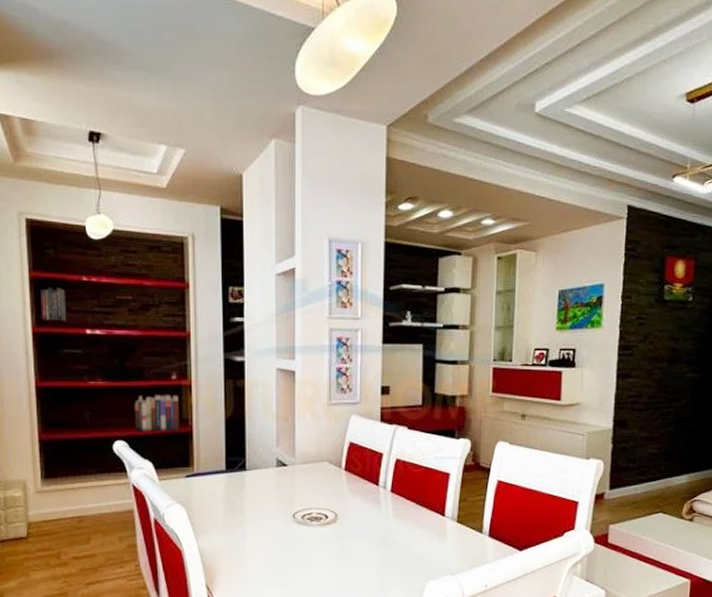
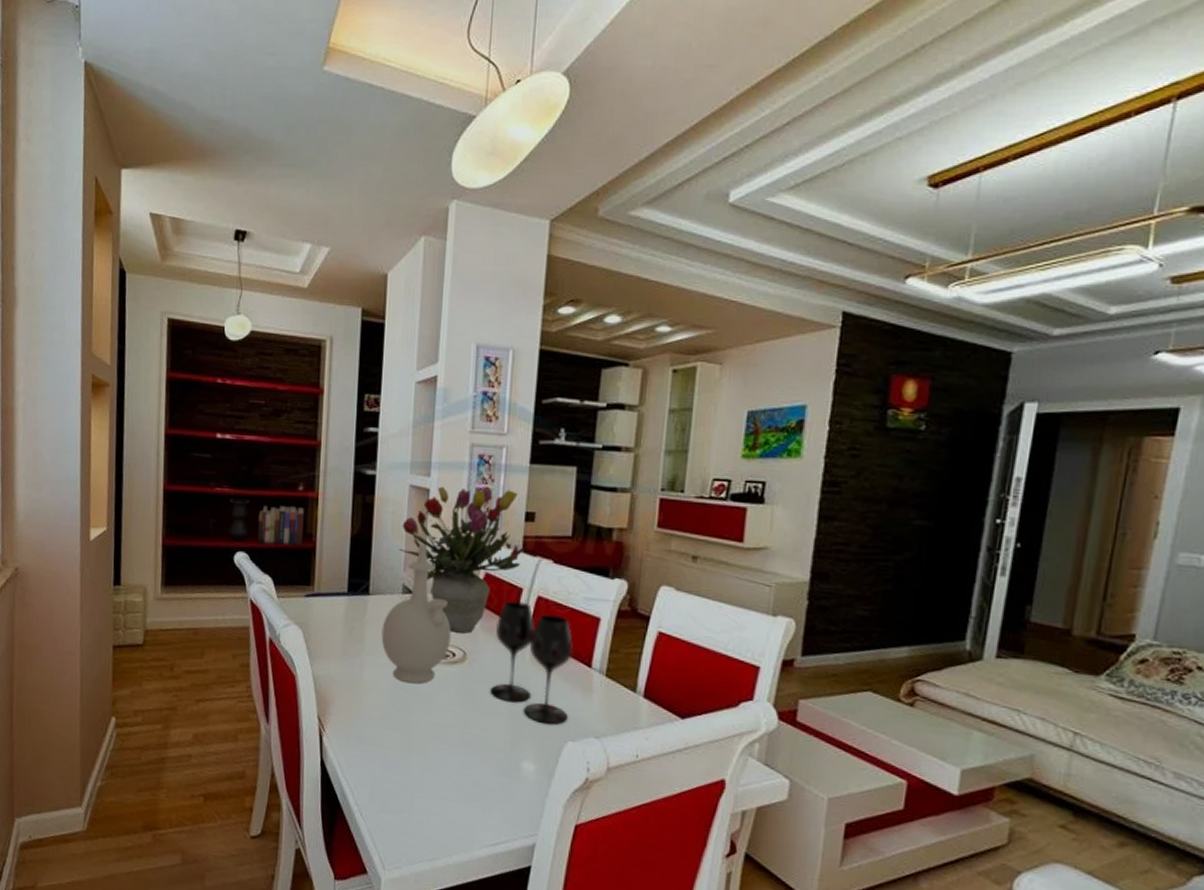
books: present [40,287,67,322] -> none [174,388,200,425]
vase: none [104,390,128,431] -> present [227,497,251,542]
vase: none [260,422,323,546] -> present [381,545,451,684]
flower arrangement: none [271,365,383,497] -> present [399,486,526,633]
wine glass: none [361,464,430,567] -> present [491,600,574,724]

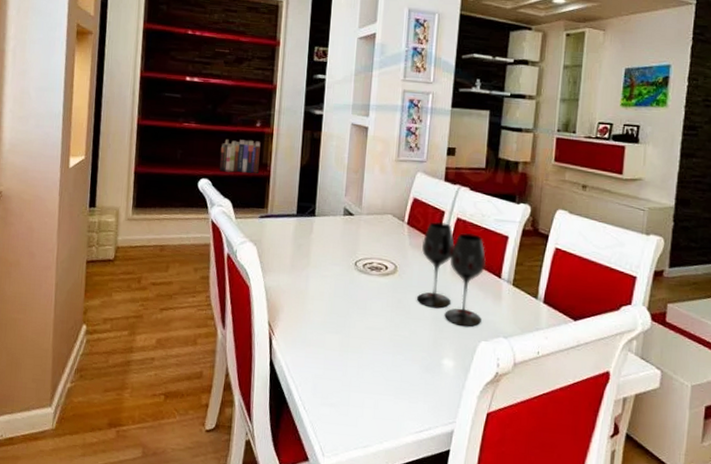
vase: present [227,497,251,542] -> none [192,132,213,170]
vase: present [381,545,451,684] -> none [325,174,385,293]
flower arrangement: present [399,486,526,633] -> none [341,125,447,249]

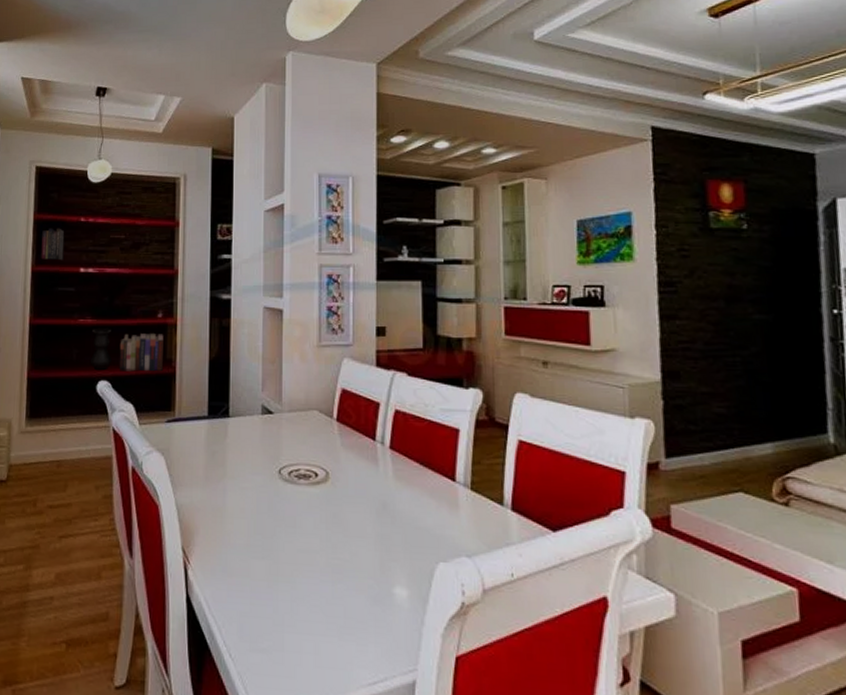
books: none [149,37,172,69] -> present [41,228,65,261]
vase: none [192,132,213,170] -> present [90,328,112,371]
wine glass: present [417,221,487,327] -> none [356,415,437,544]

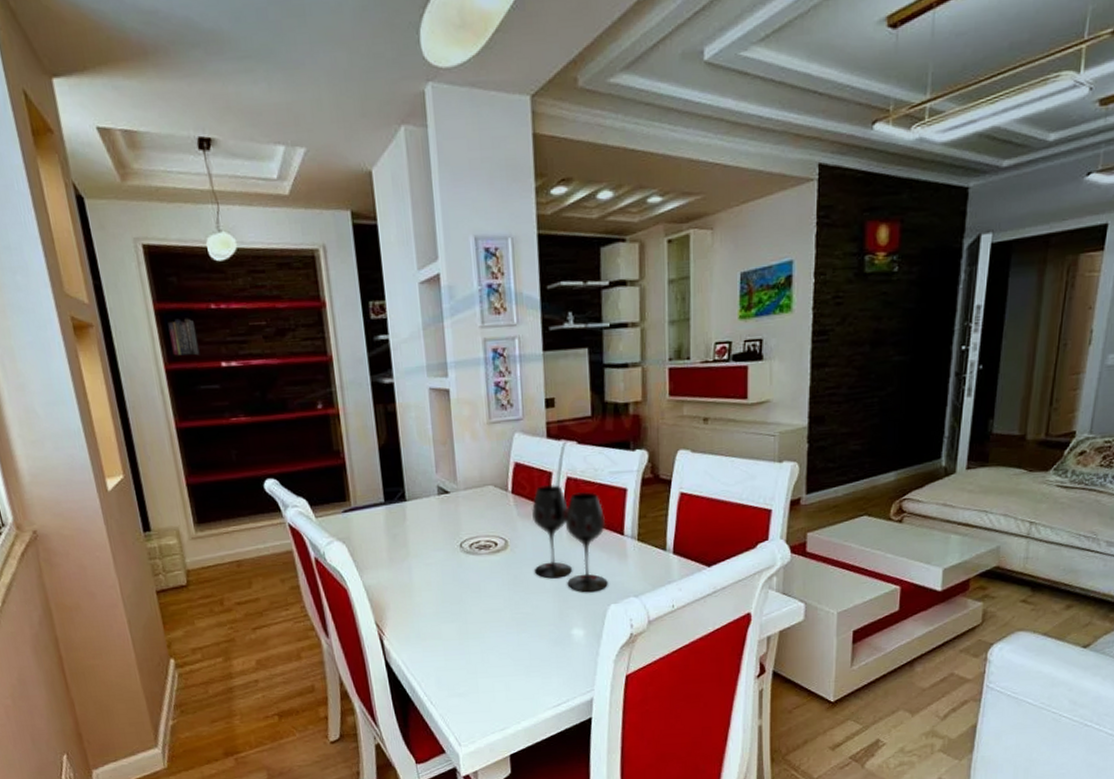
vase: present [90,328,112,371] -> none [248,424,276,470]
books: present [119,333,164,372] -> none [281,425,331,468]
wine glass: none [356,415,437,544] -> present [532,484,608,592]

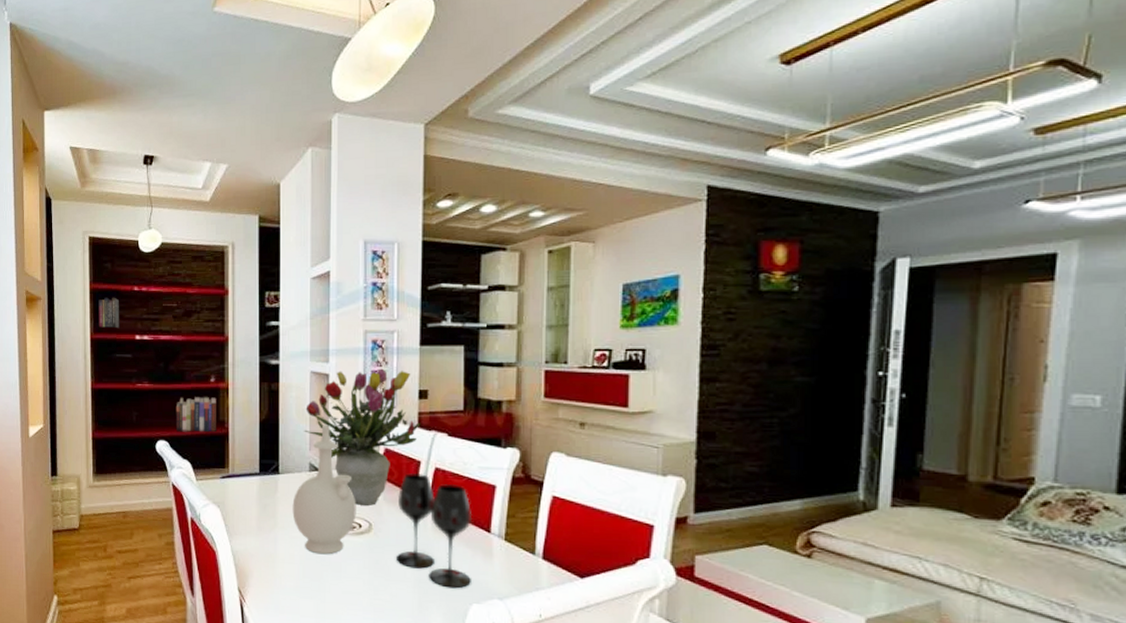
books: none [281,425,331,468] -> present [175,397,216,433]
vase: none [423,445,491,578] -> present [292,426,356,555]
flower arrangement: none [427,378,550,524] -> present [304,368,421,506]

